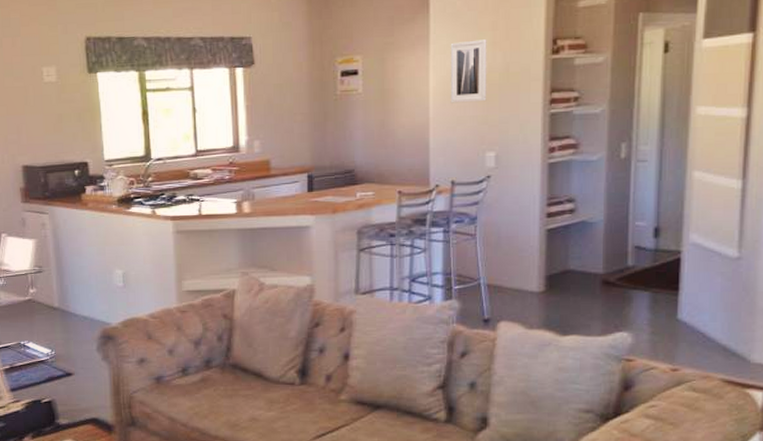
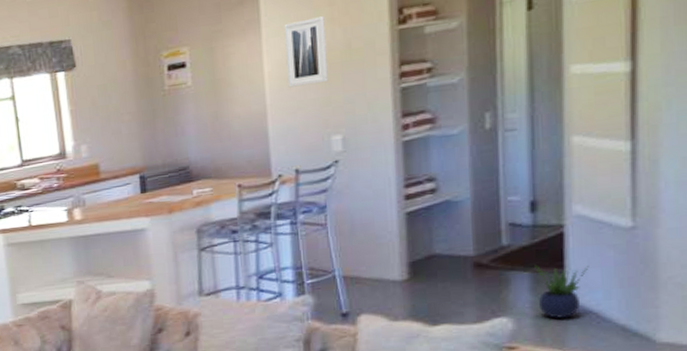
potted plant: none [654,287,700,336] -> present [535,266,589,318]

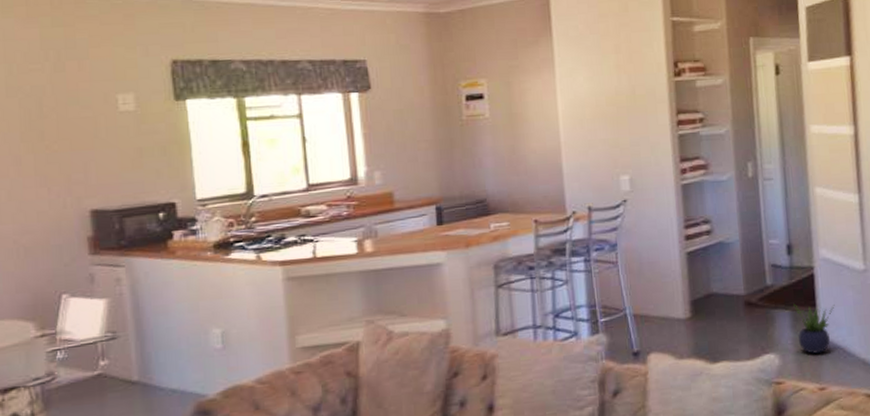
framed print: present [284,16,329,88] -> none [575,62,616,127]

